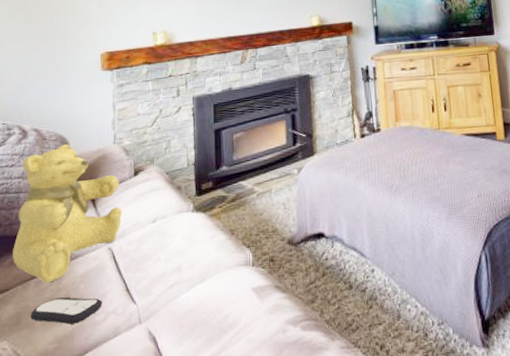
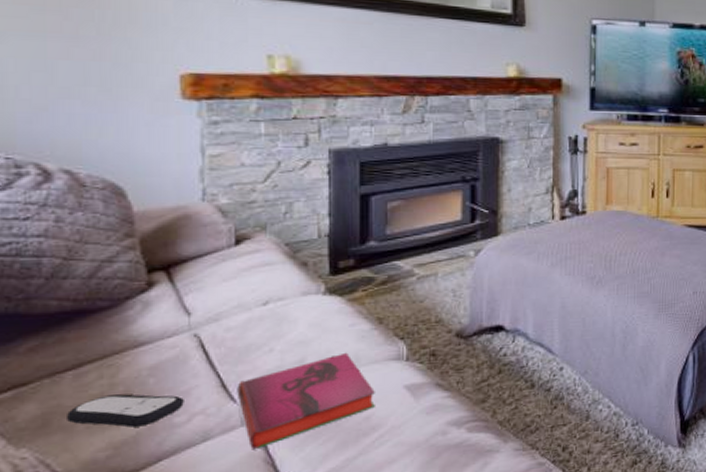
teddy bear: present [13,144,122,283] -> none [32,195,215,376]
hardback book: none [136,260,231,345] -> present [237,352,375,450]

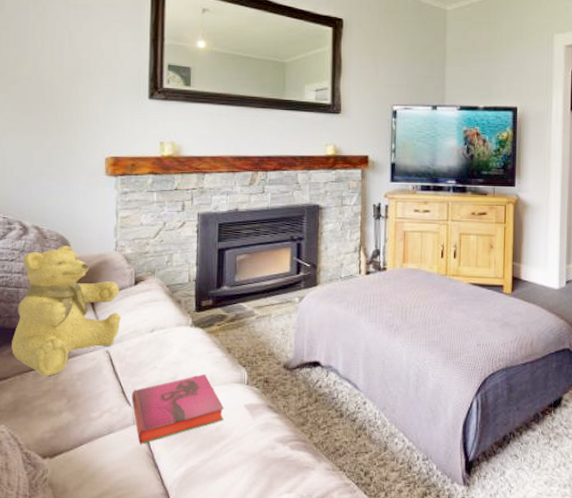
teddy bear: none [32,195,215,376] -> present [12,245,121,376]
remote control: present [67,394,184,428] -> none [28,391,98,417]

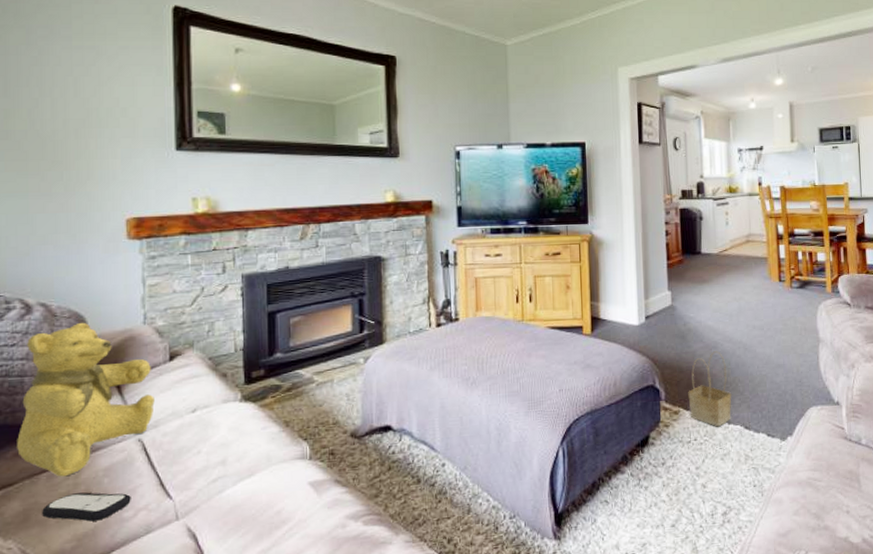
remote control: none [28,391,98,417] -> present [42,492,131,522]
hardback book: present [131,374,224,445] -> none [172,453,284,542]

